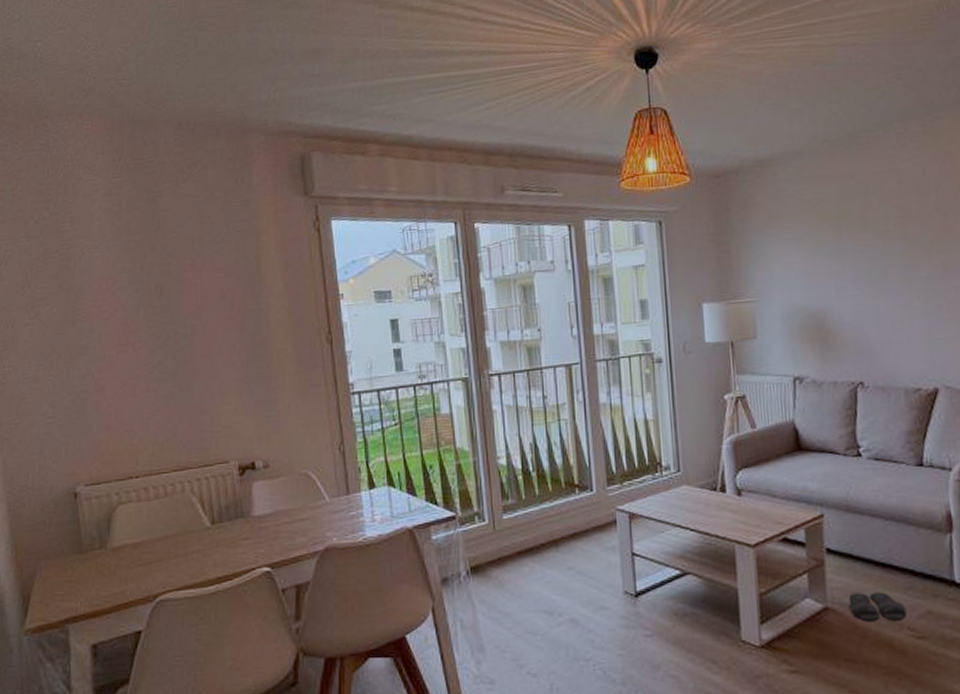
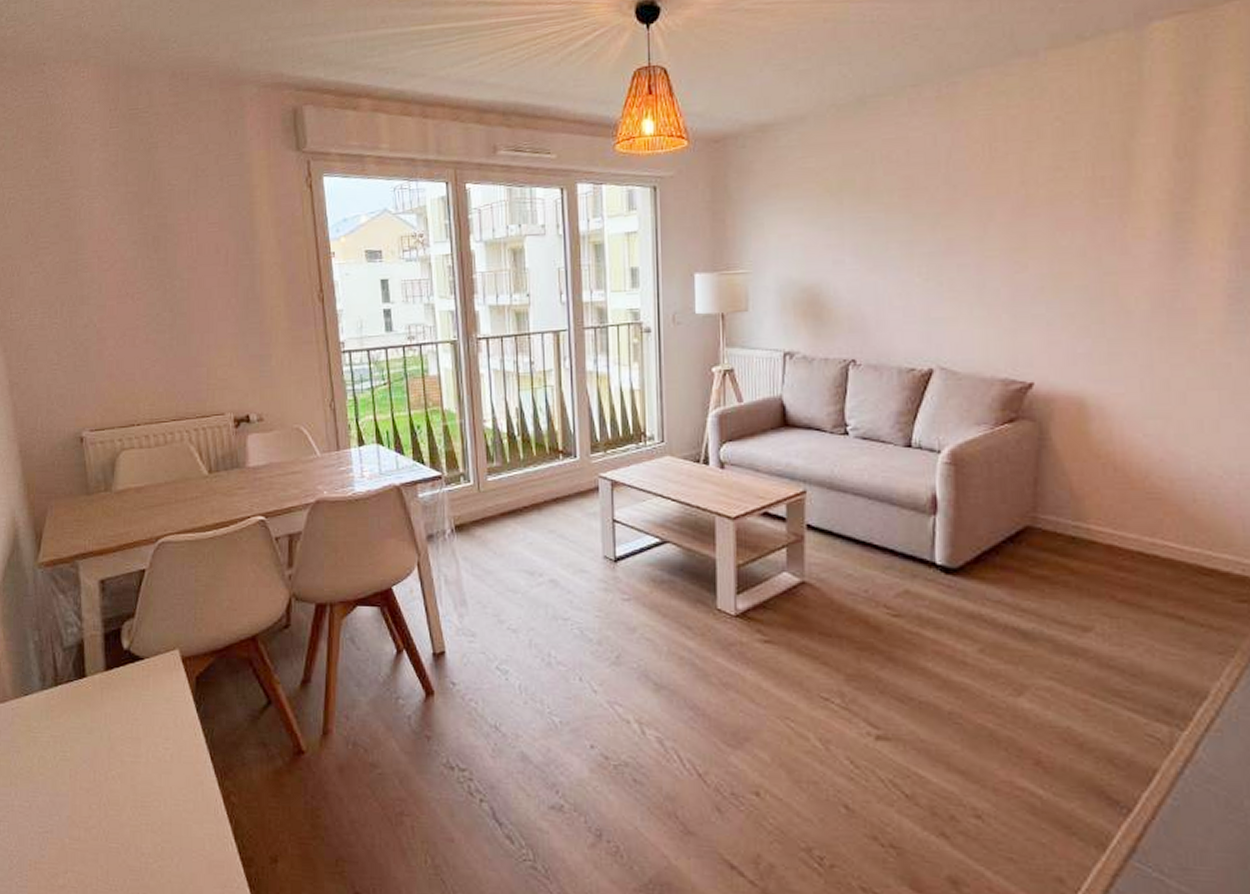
slippers: present [848,592,907,622] -> none [825,569,884,598]

